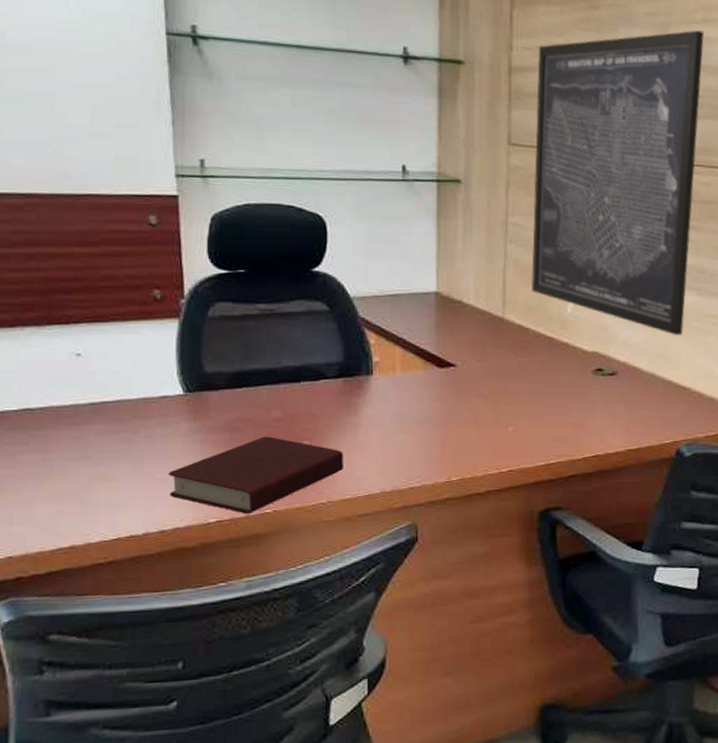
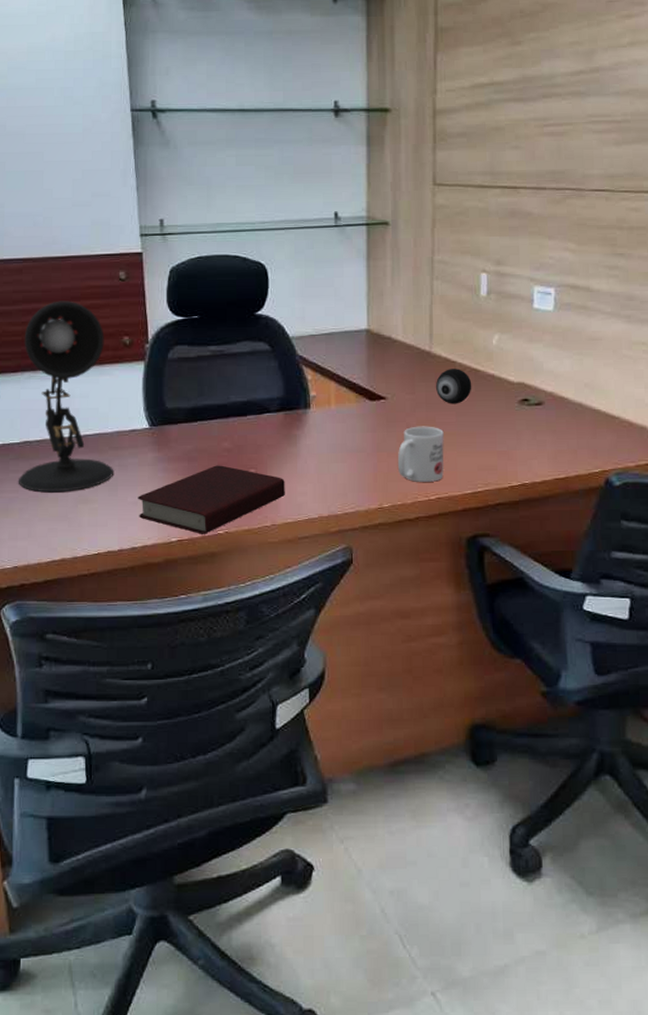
desk lamp: none [14,245,140,469] -> present [18,300,114,493]
mug: none [467,395,517,454] -> present [397,426,444,482]
speaker: none [509,336,546,373] -> present [436,369,472,404]
wall art: present [531,30,704,336] -> none [457,54,631,365]

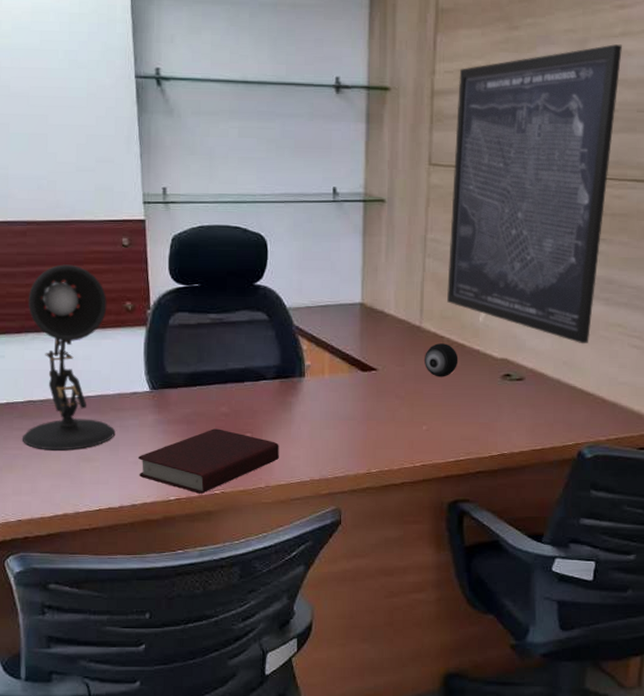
mug: present [397,426,444,482] -> none [385,397,430,450]
wall art: none [457,54,631,365] -> present [447,44,622,344]

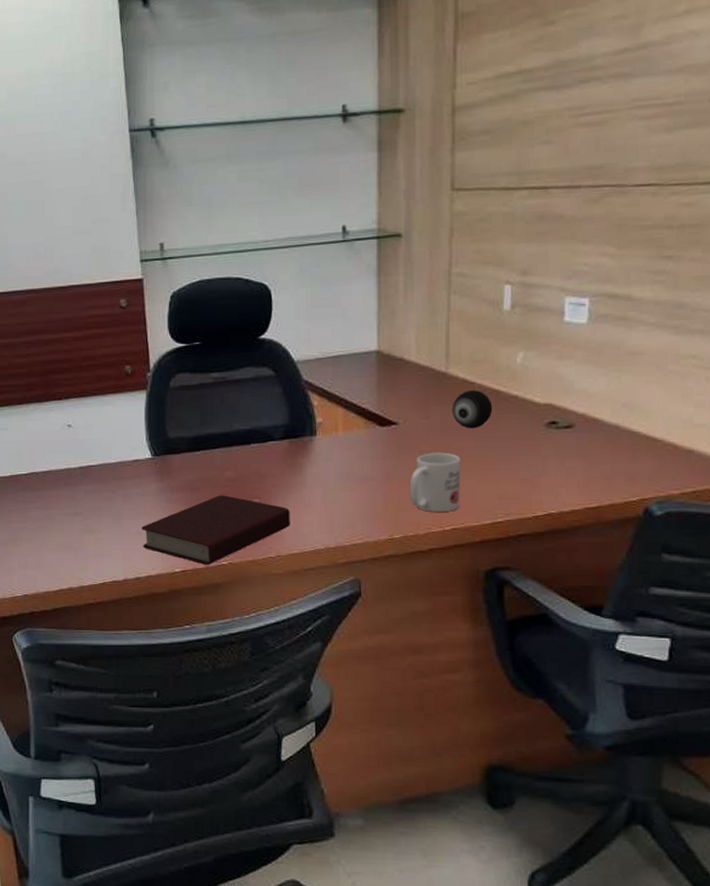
desk lamp: present [21,264,116,451] -> none [26,331,118,523]
mug: none [385,397,430,450] -> present [409,452,461,512]
wall art: present [447,44,622,344] -> none [477,24,687,382]

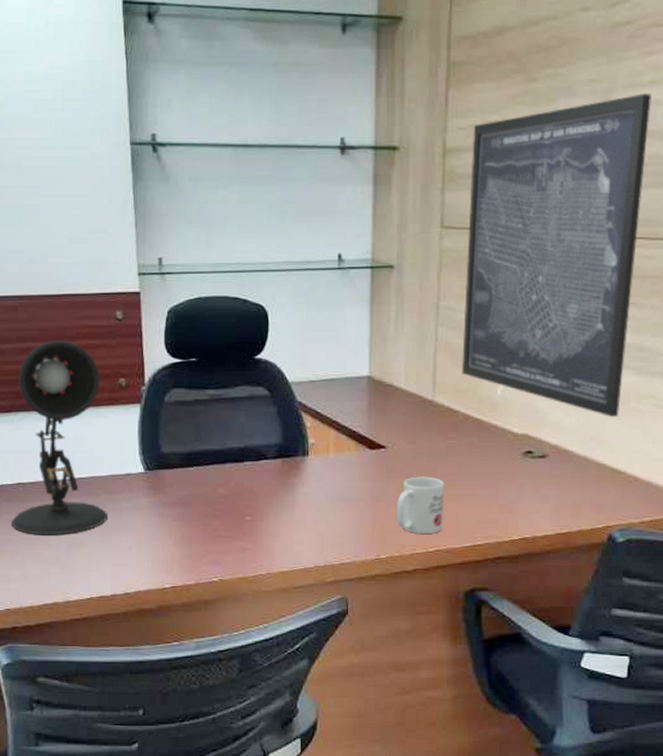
desk lamp: none [26,331,118,523] -> present [11,340,108,536]
book: present [142,495,290,565] -> none [132,512,281,581]
speaker: present [453,390,493,429] -> none [438,418,475,455]
wall art: none [477,24,687,382] -> present [462,93,651,418]

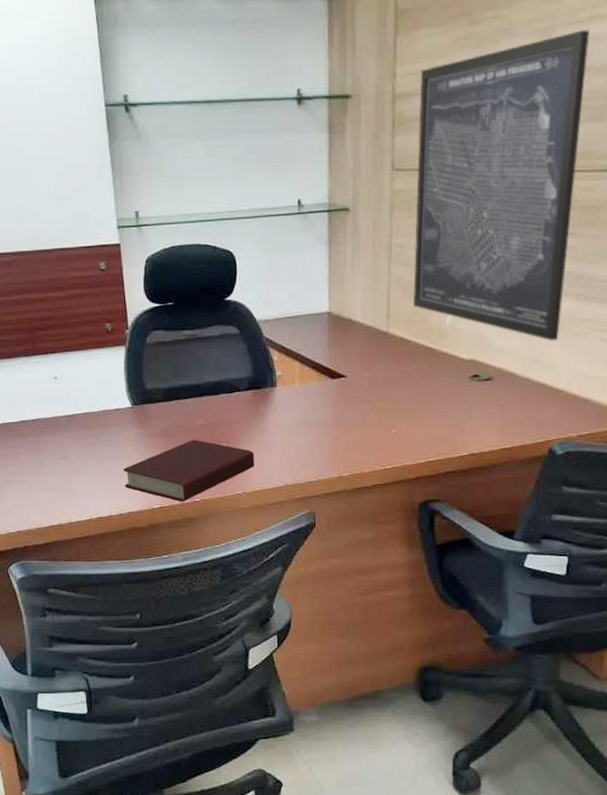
desk lamp: present [11,340,108,536] -> none [16,291,102,466]
book: none [132,512,281,581] -> present [123,440,254,502]
mug: present [396,476,444,534] -> none [356,401,399,453]

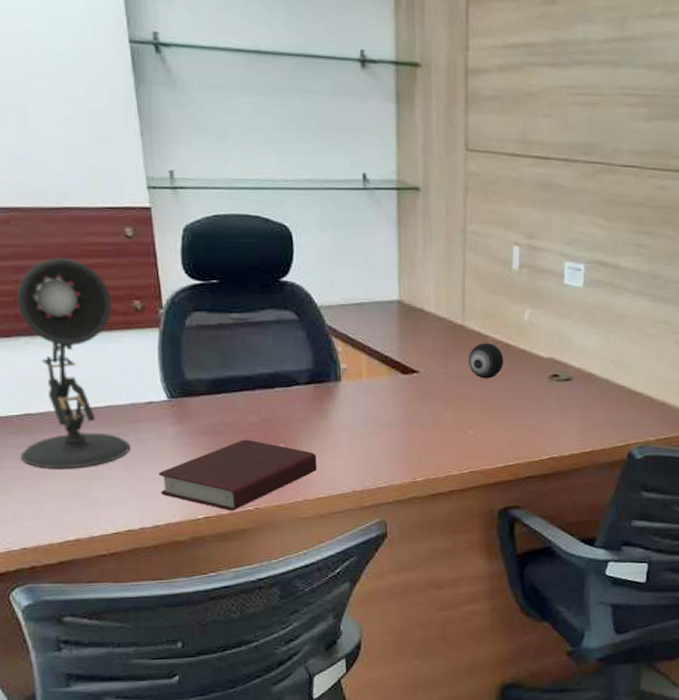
desk lamp: none [16,291,102,466] -> present [16,258,131,469]
speaker: none [392,347,426,381] -> present [469,343,504,379]
wall art: present [413,30,589,341] -> none [489,25,662,342]

